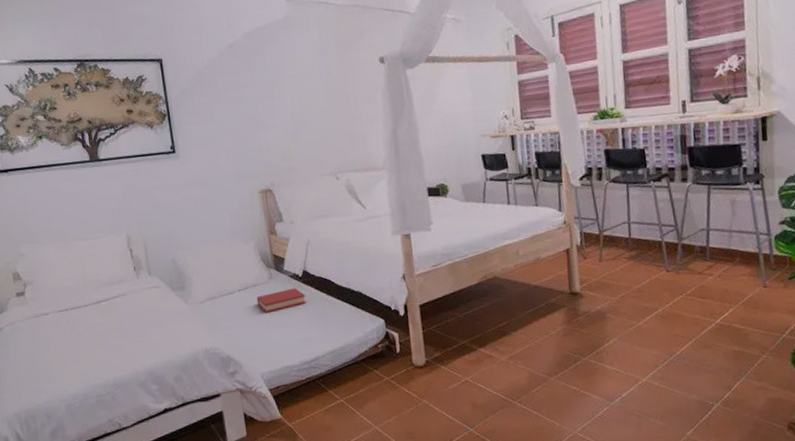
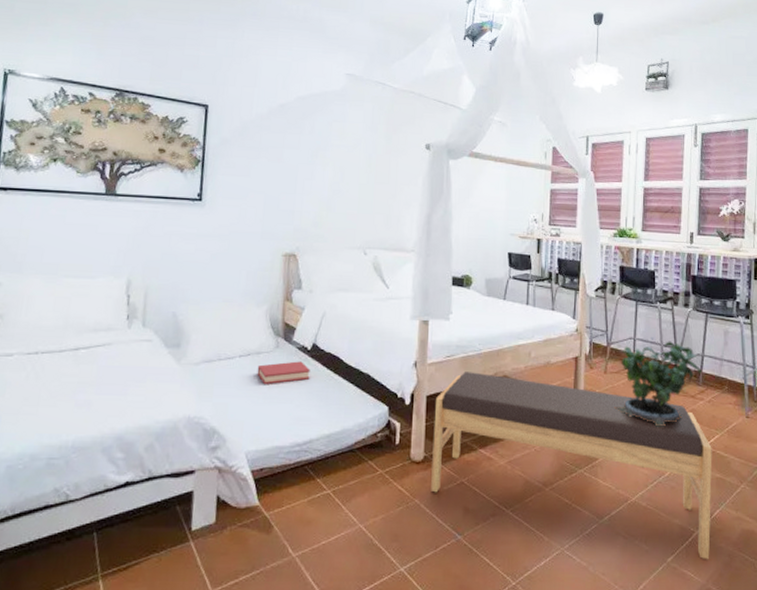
bench: none [429,277,733,431] -> present [431,372,712,560]
potted plant: none [614,217,709,308] -> present [614,336,703,427]

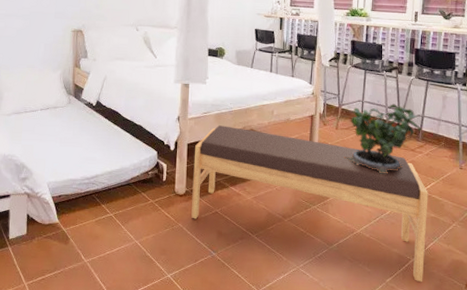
hardback book: present [257,361,311,385] -> none [54,114,96,132]

